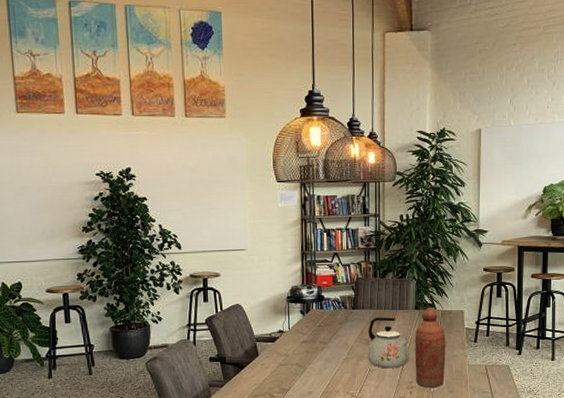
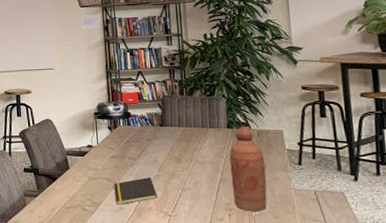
notepad: none [303,361,346,390] -> present [114,178,158,205]
kettle: present [368,317,409,369] -> none [178,135,225,188]

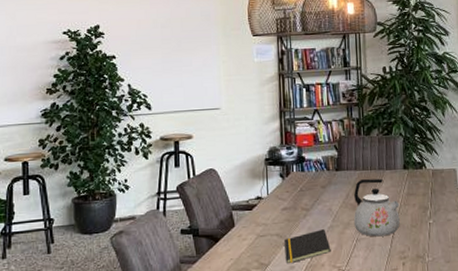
kettle: none [178,135,225,188] -> present [354,178,400,237]
bottle: present [229,126,267,211] -> none [405,166,440,258]

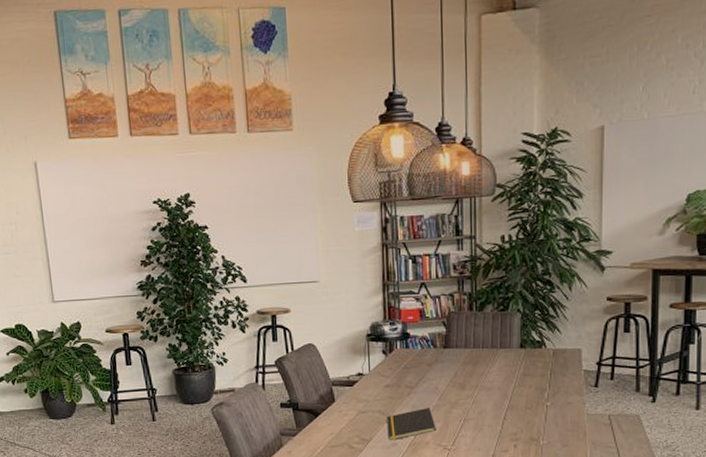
kettle: present [354,178,400,237] -> none [462,357,513,418]

